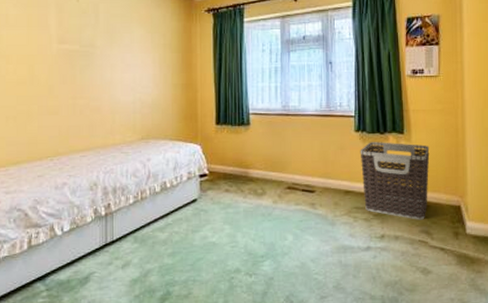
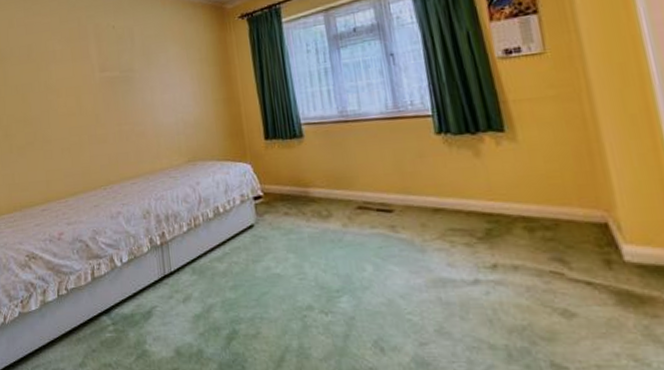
clothes hamper: present [360,142,430,220] -> none [445,144,556,244]

